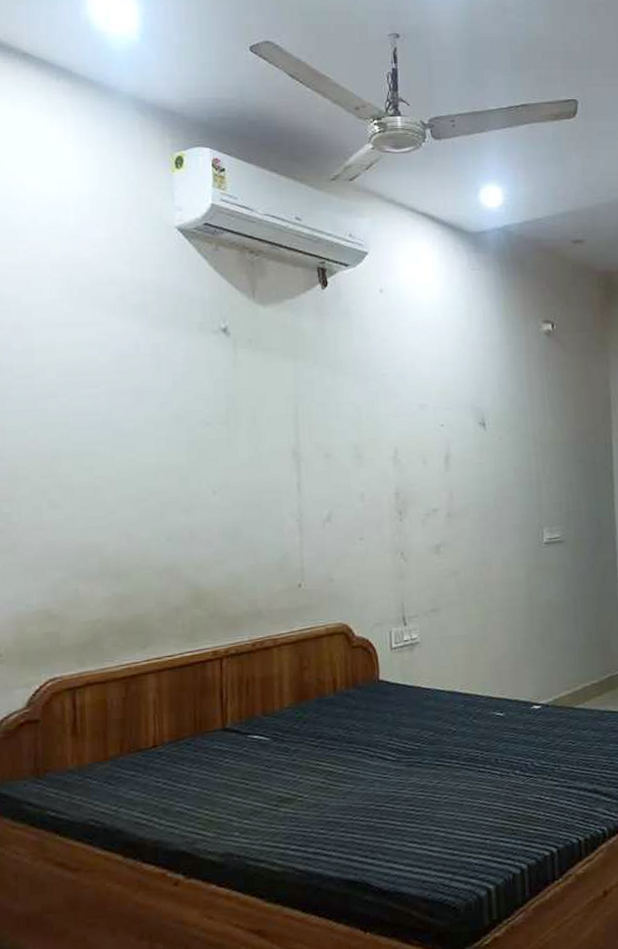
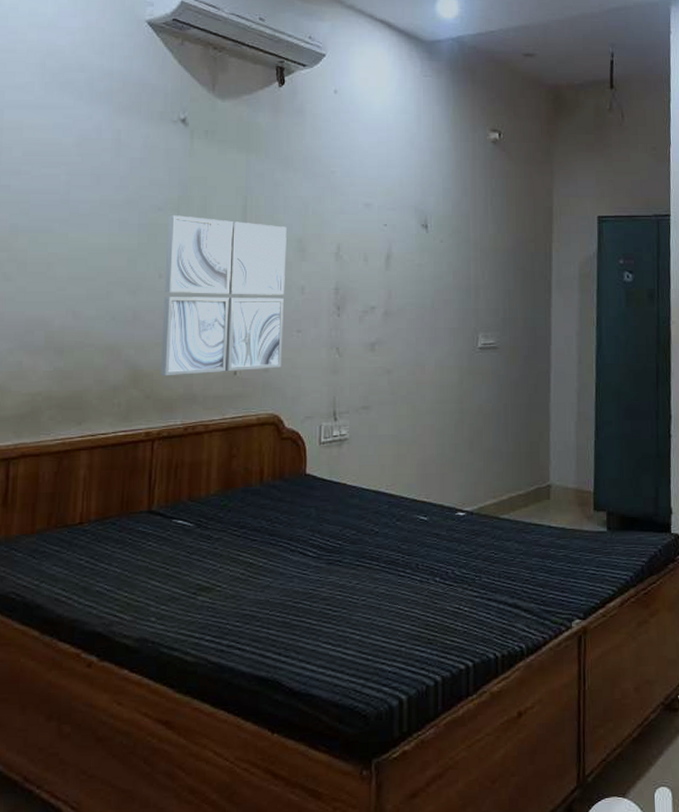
wall art: none [217,429,347,594] -> present [160,215,287,376]

